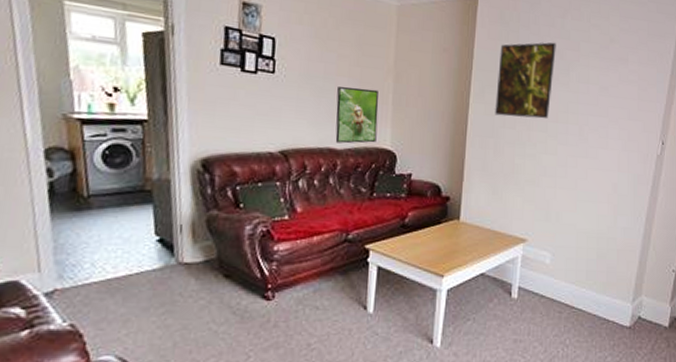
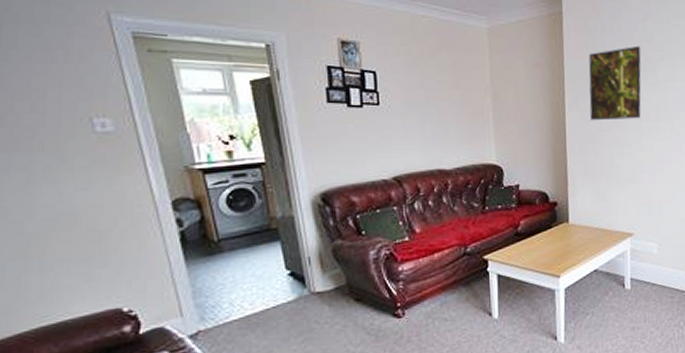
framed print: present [335,86,379,144] -> none [440,109,482,164]

